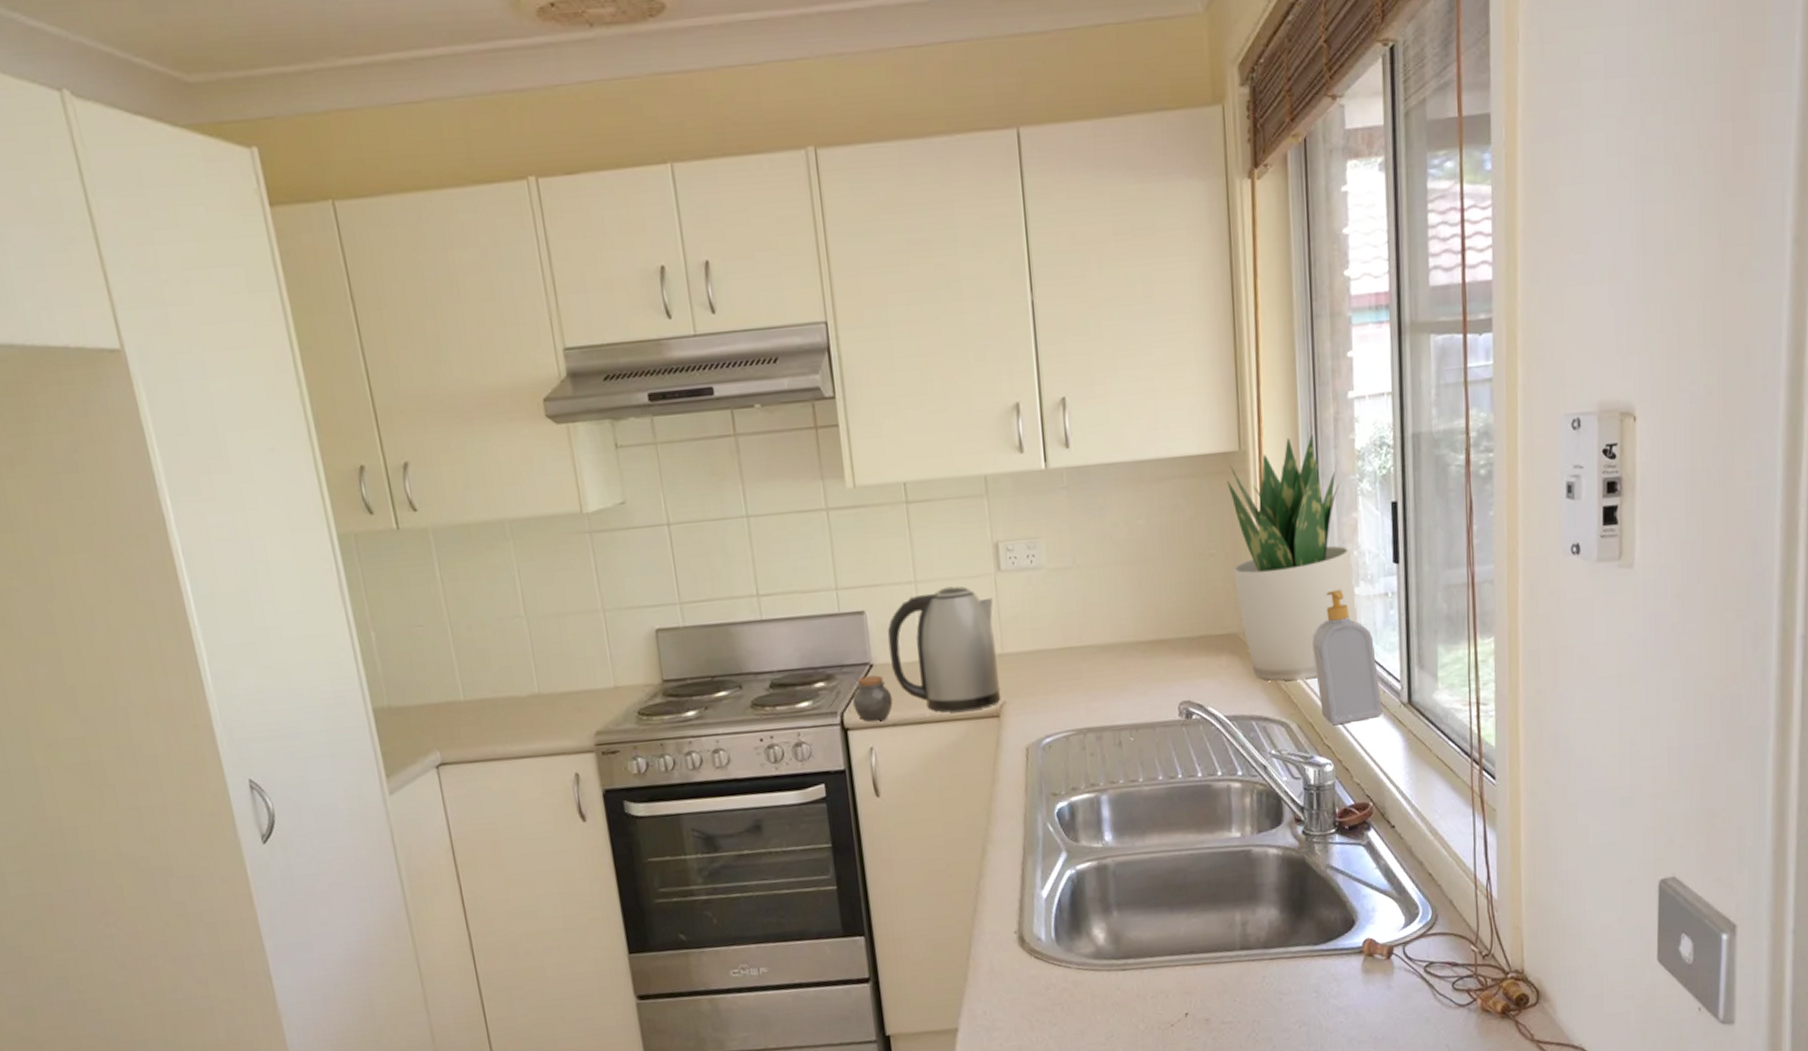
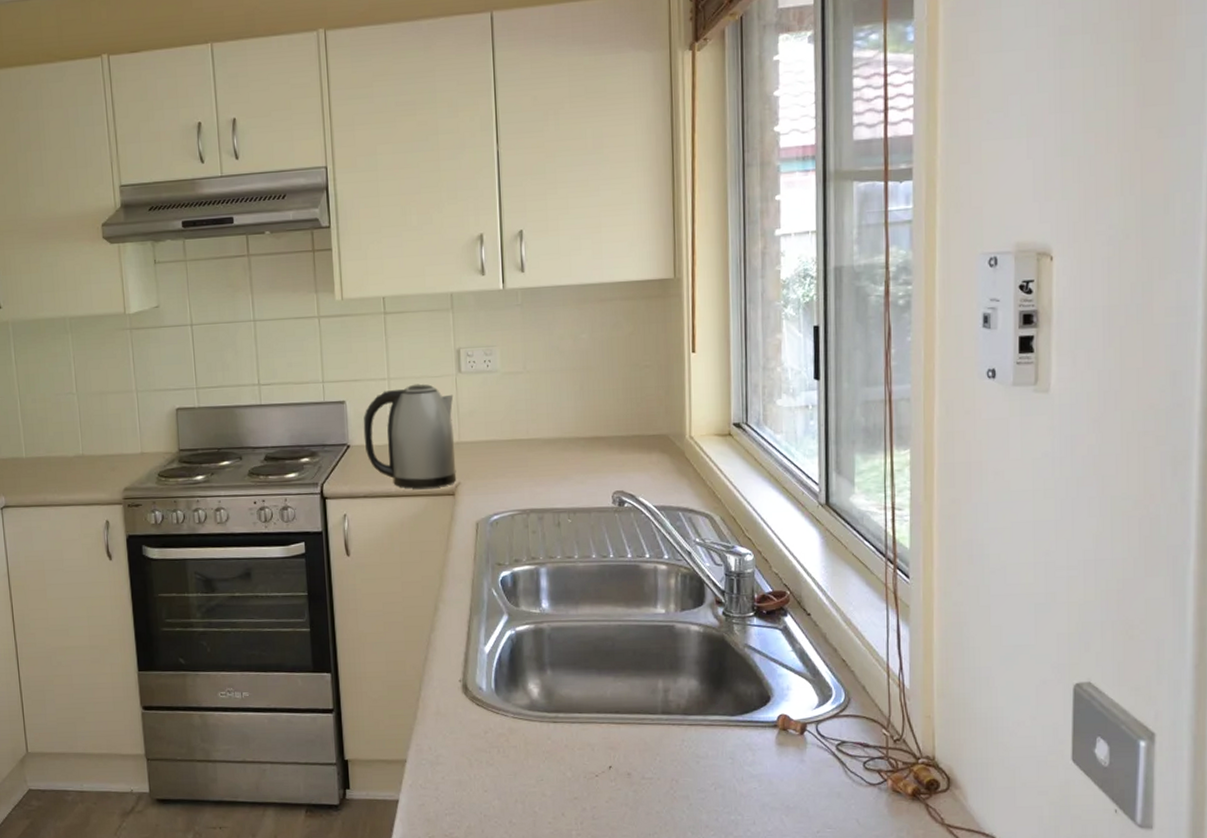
jar: present [852,675,893,723] -> none [332,454,365,494]
planter: present [1226,434,1358,682] -> none [662,266,780,479]
soap bottle: present [1311,589,1383,726] -> none [735,400,802,520]

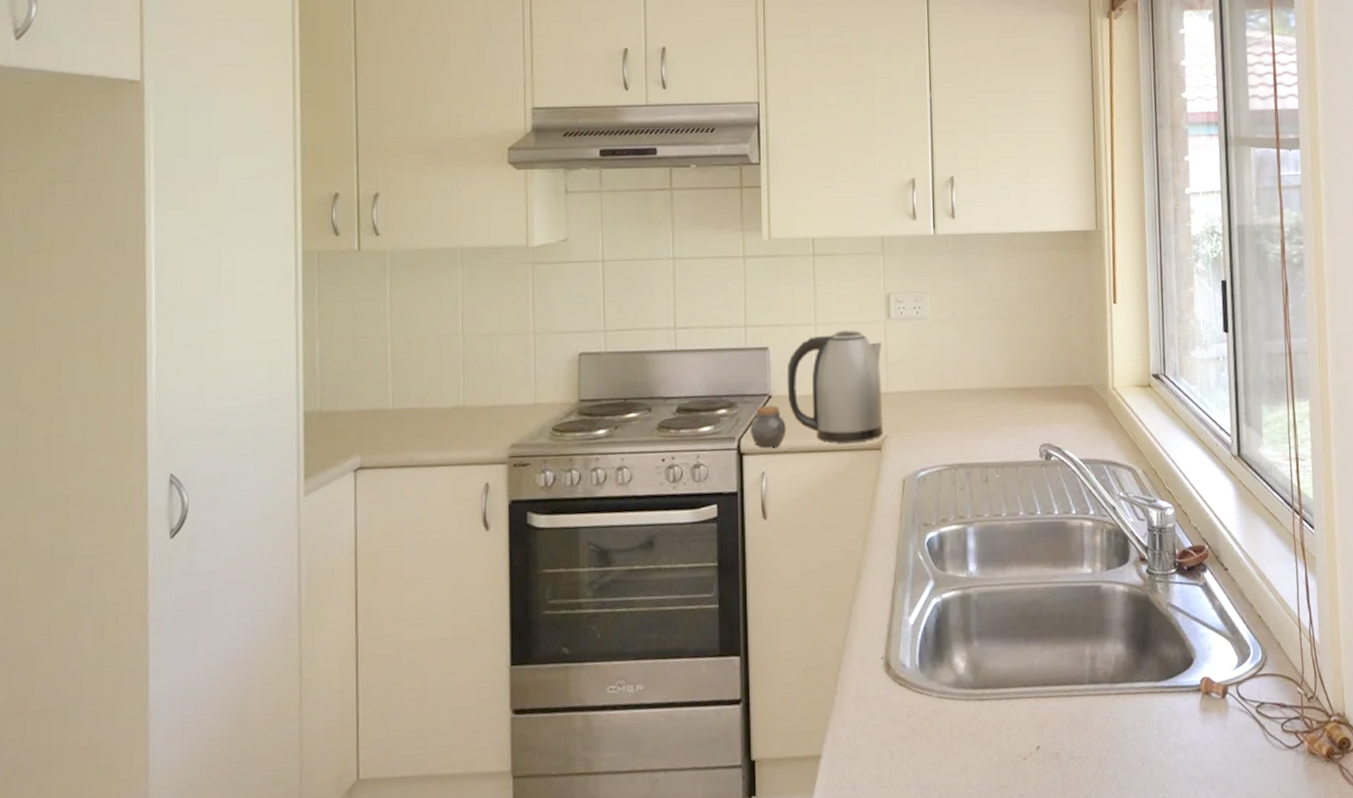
jar: none [332,454,365,494] -> present [750,405,786,449]

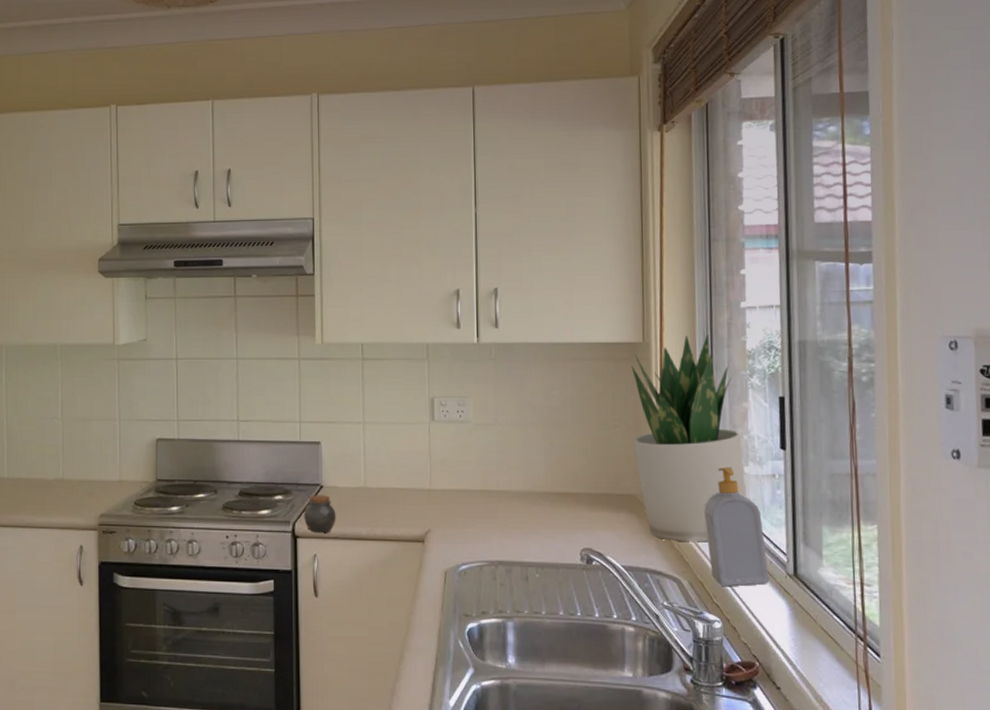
kettle: present [786,330,884,443] -> none [337,429,427,533]
planter: none [1085,221,1195,431] -> present [631,334,747,543]
soap bottle: none [1155,352,1216,473] -> present [703,466,770,587]

